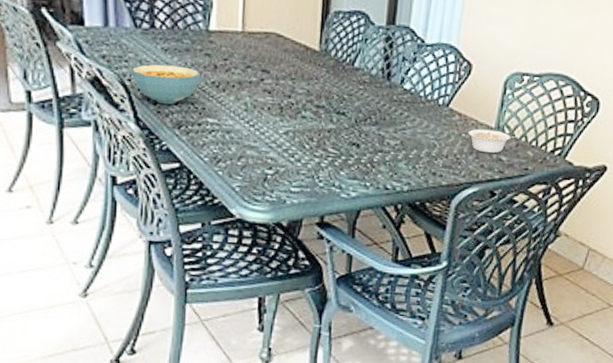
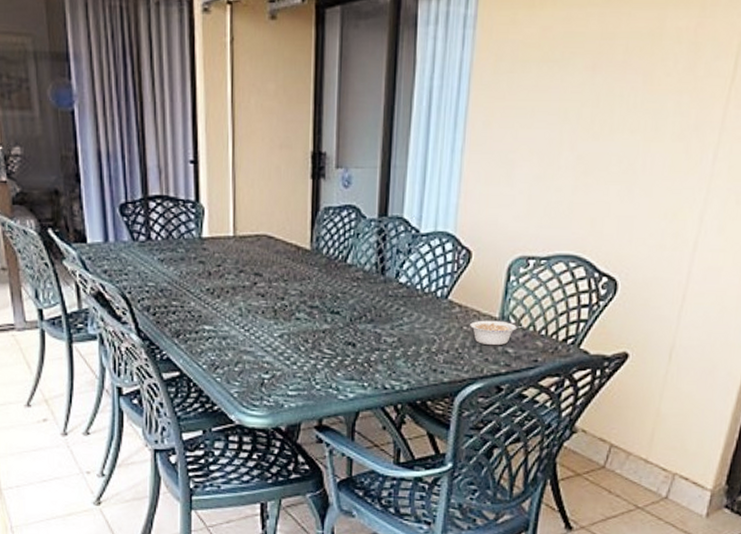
cereal bowl: present [131,64,200,105] -> none [131,275,195,315]

